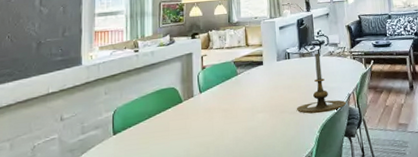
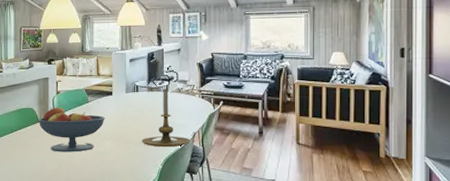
fruit bowl: none [180,83,256,134] -> present [37,107,105,152]

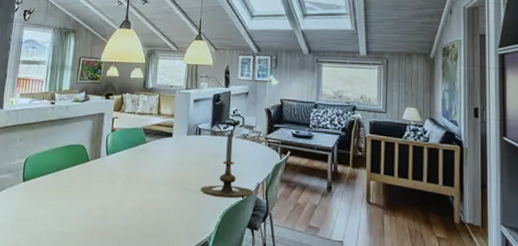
fruit bowl: present [37,107,105,152] -> none [87,145,162,198]

